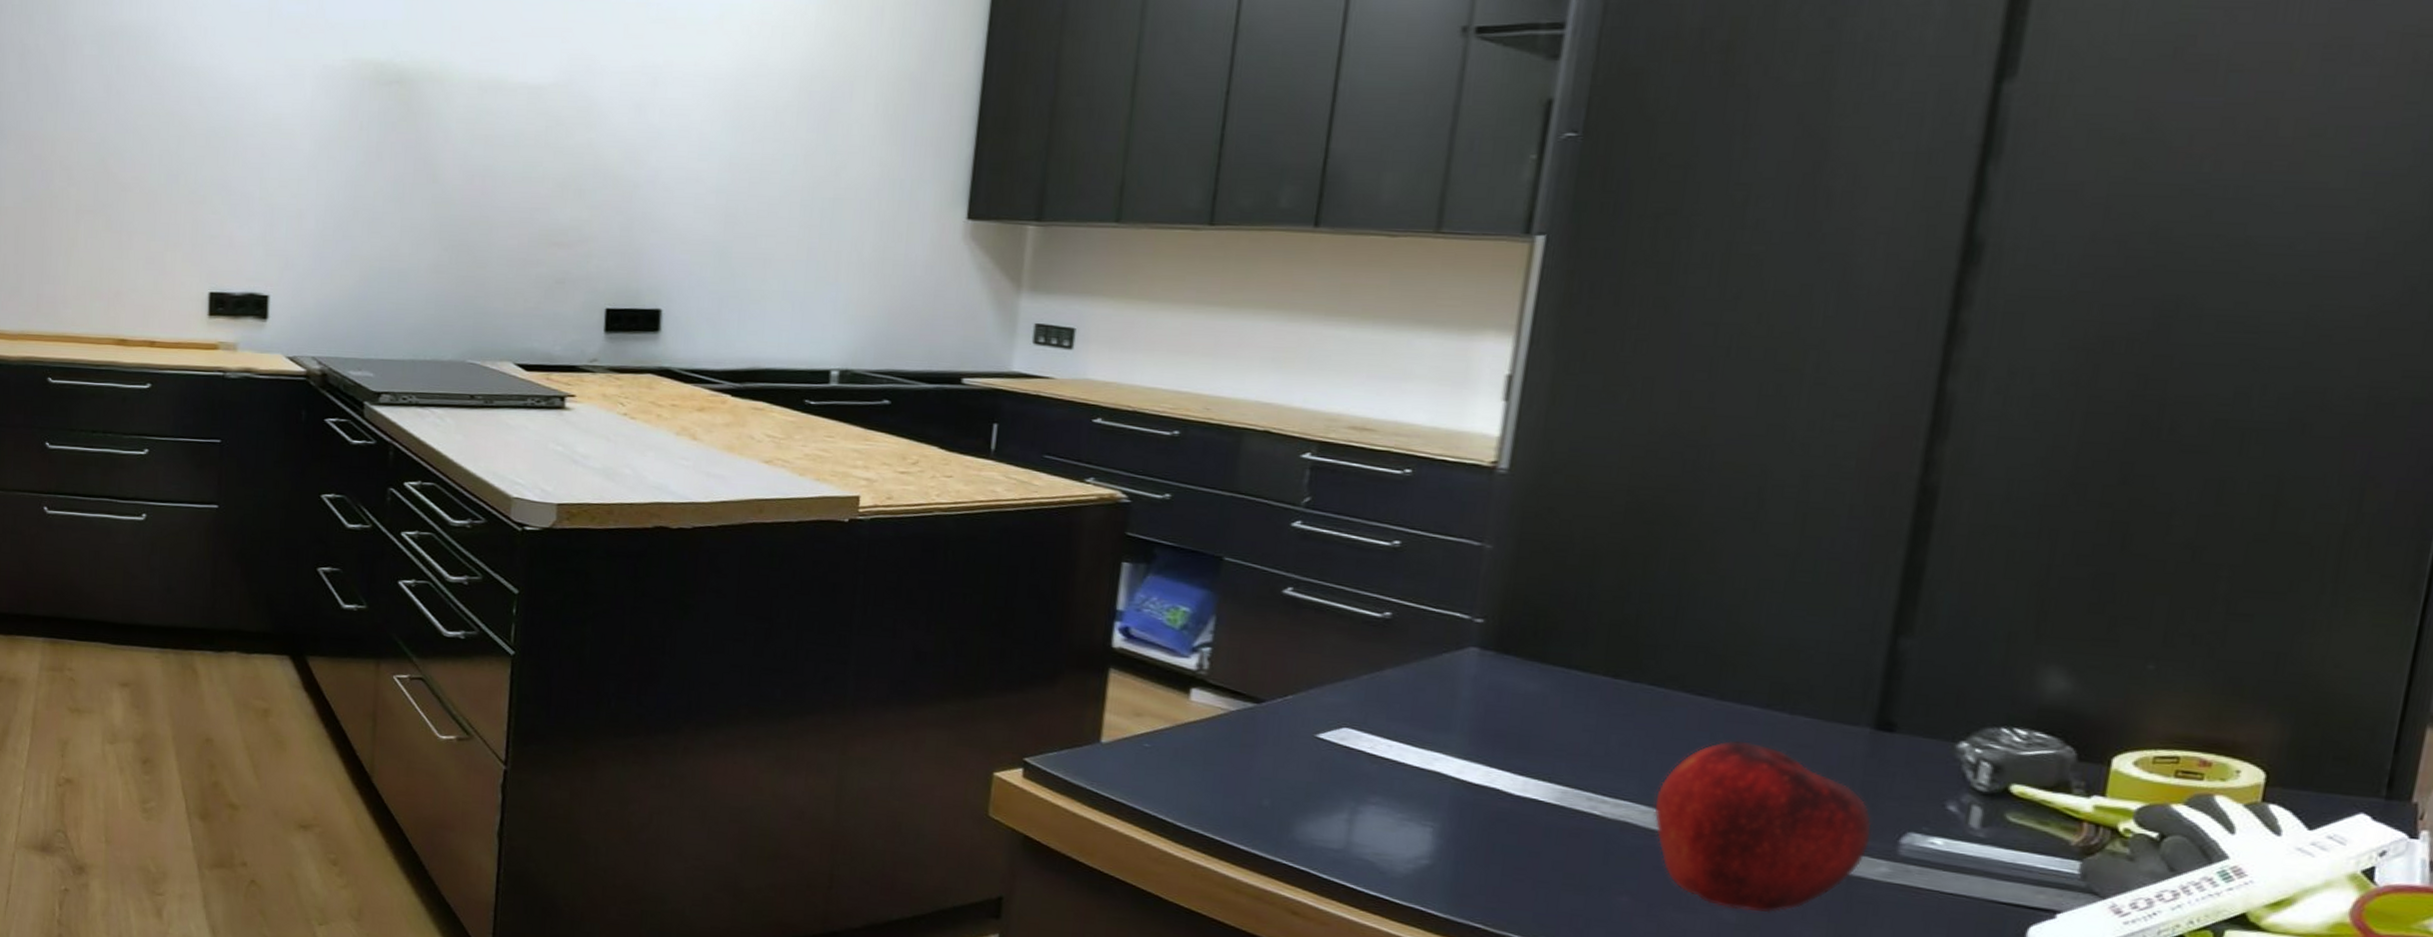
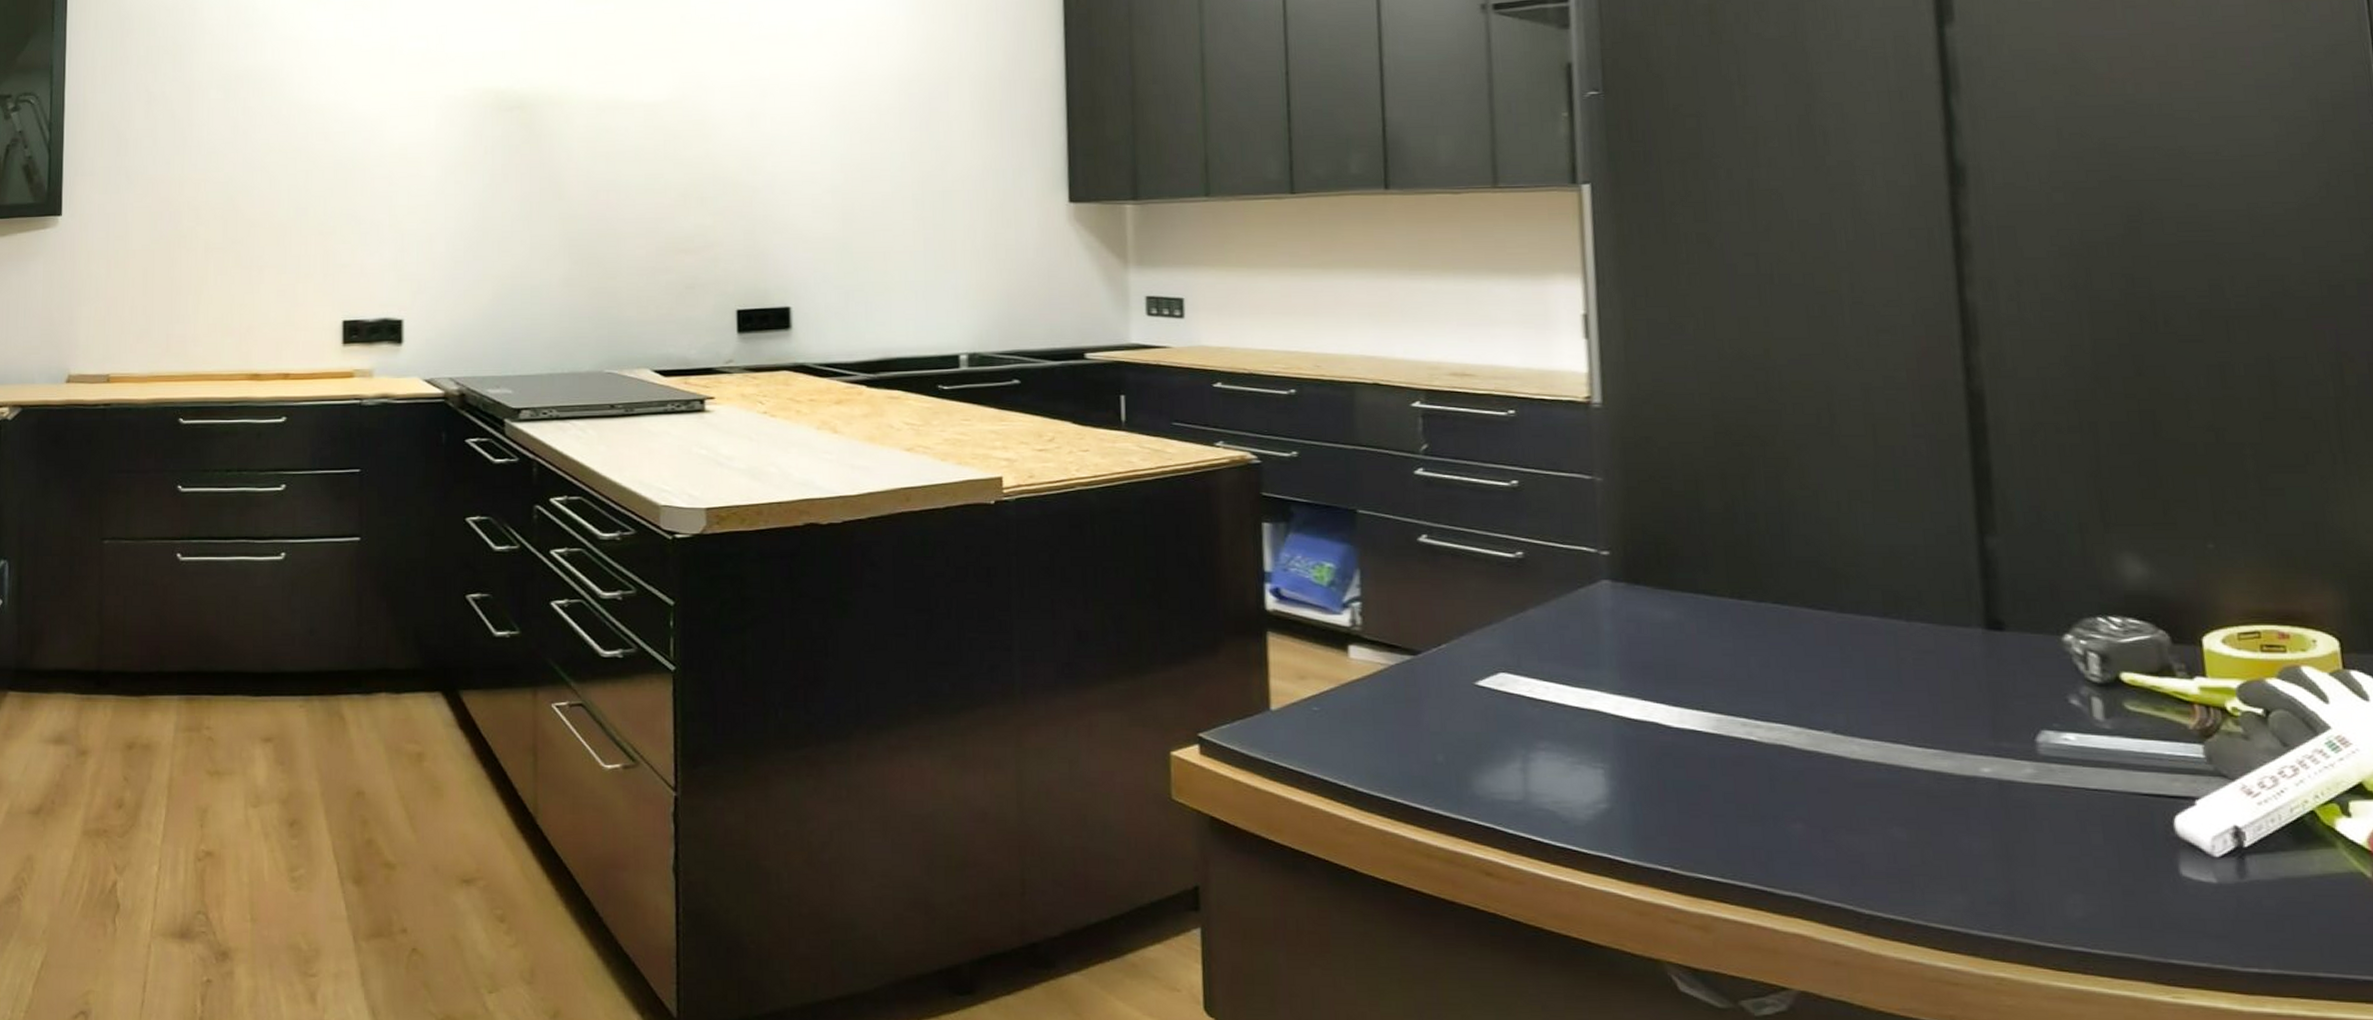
apple: present [1654,740,1872,913] -> none [1804,652,2010,827]

